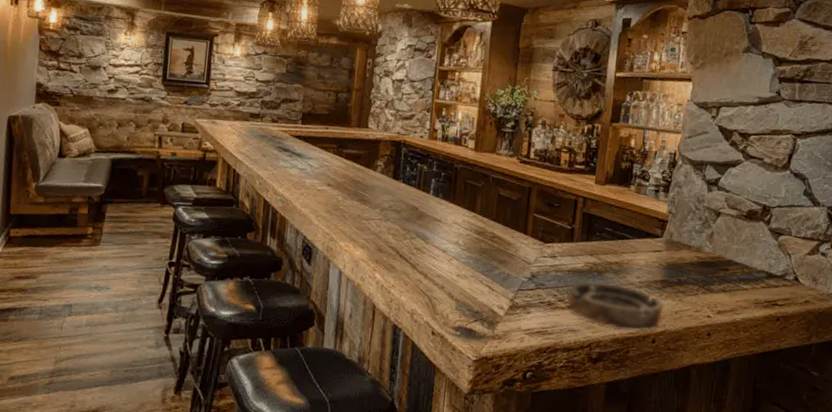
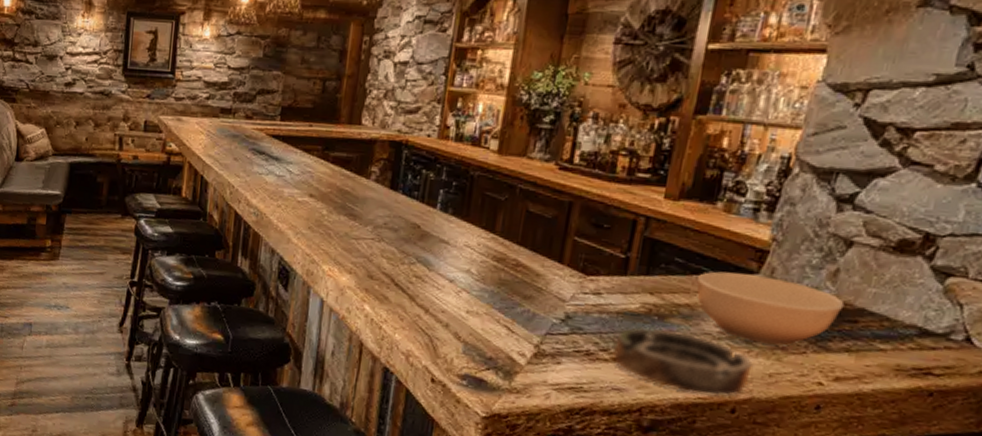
bowl: none [621,237,719,290] -> present [696,271,845,346]

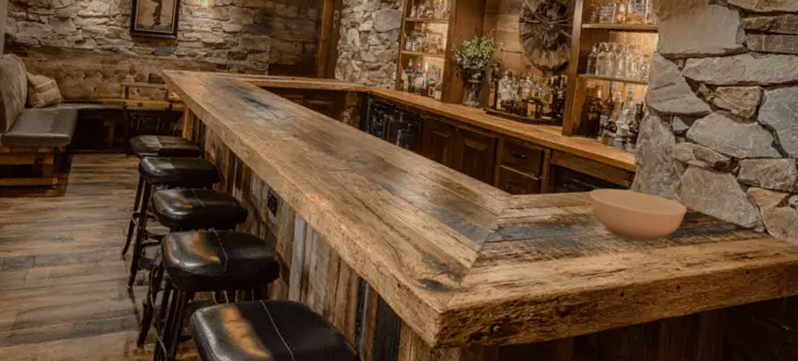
ashtray: present [613,327,753,396] -> none [535,233,632,283]

